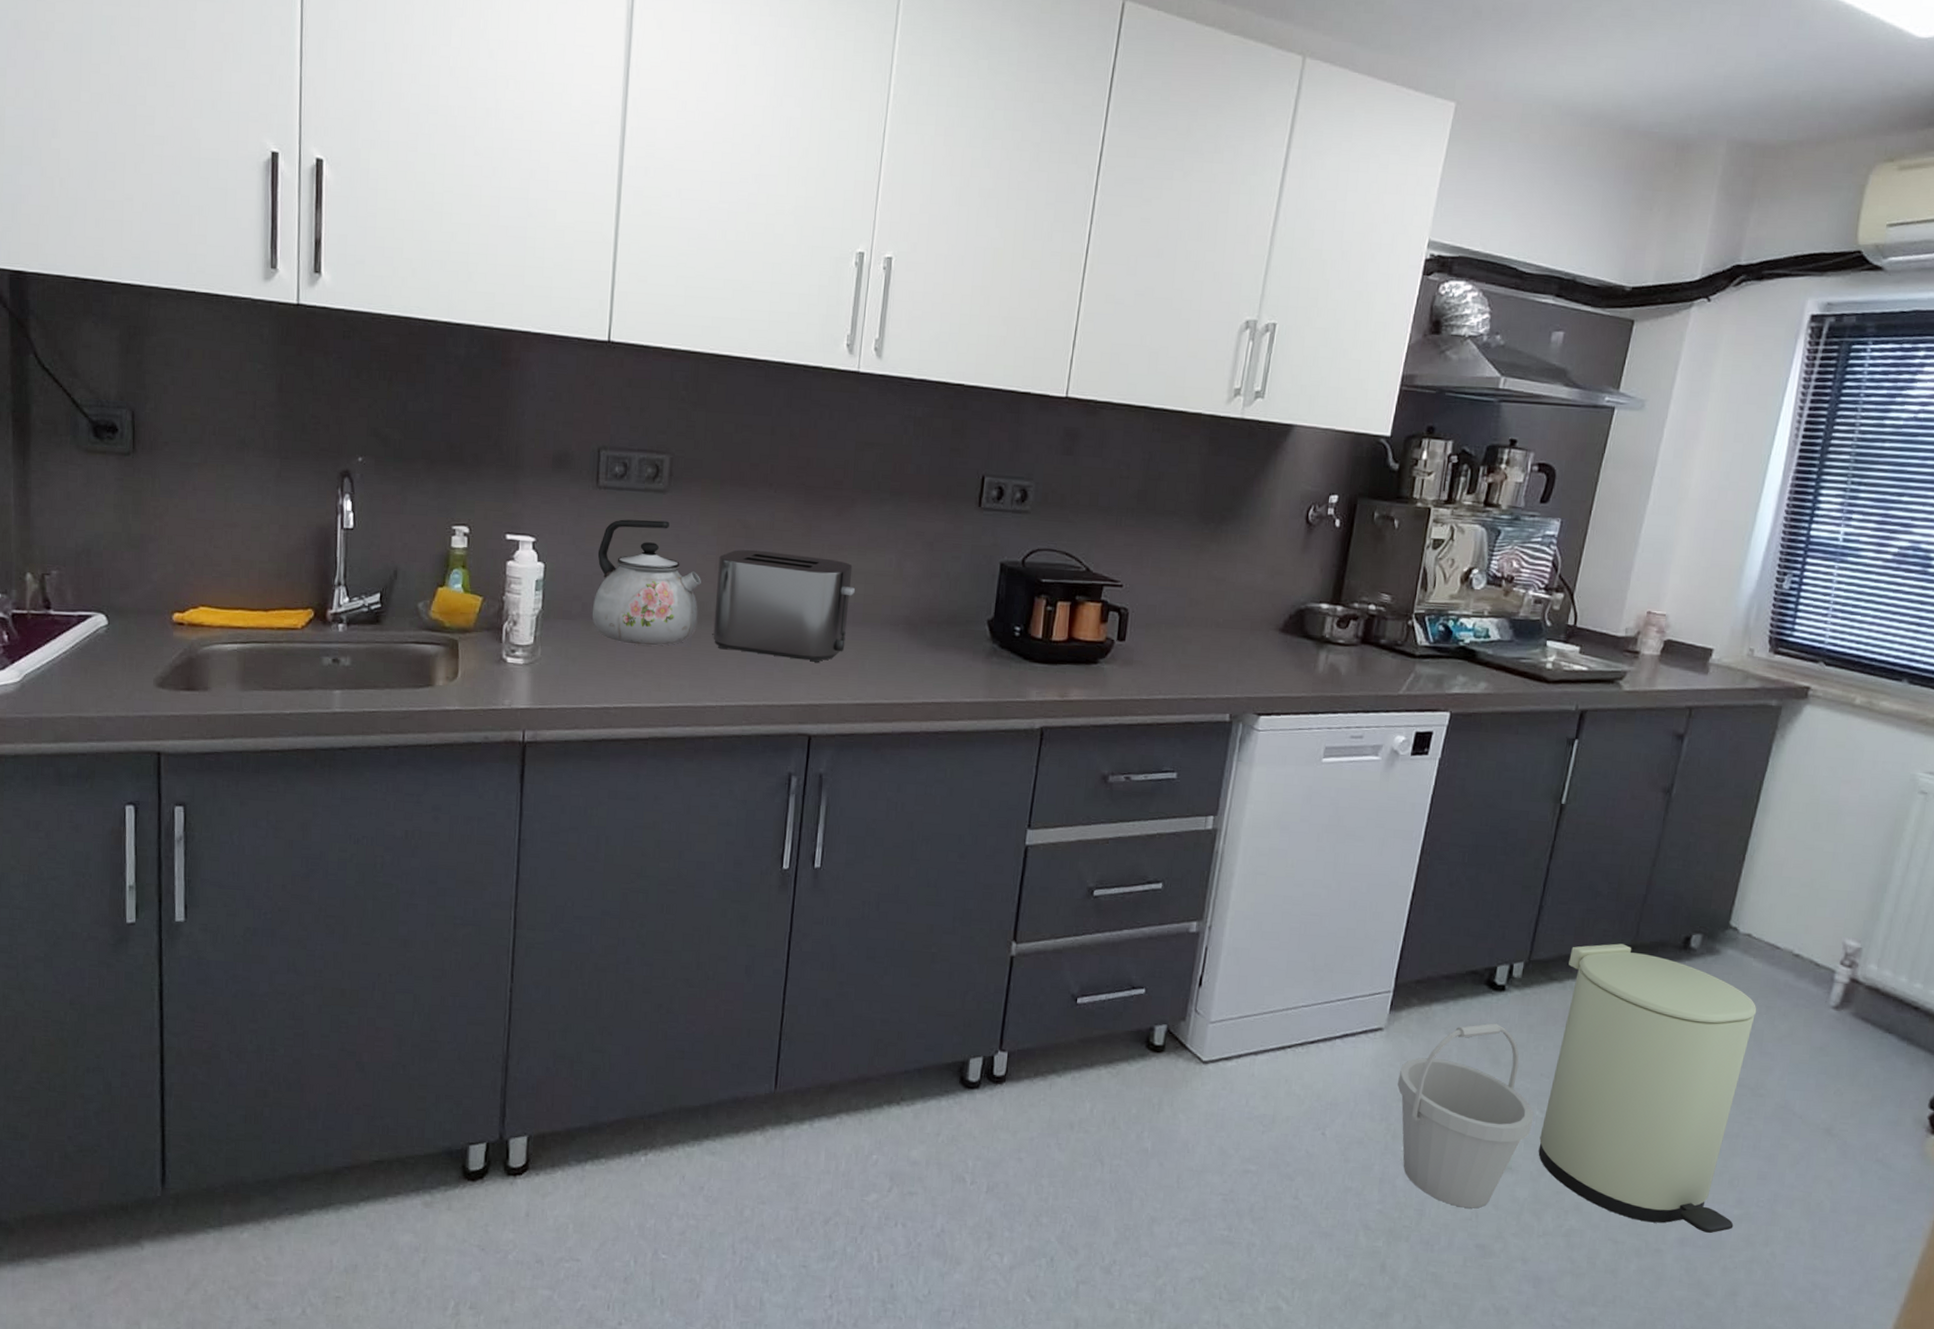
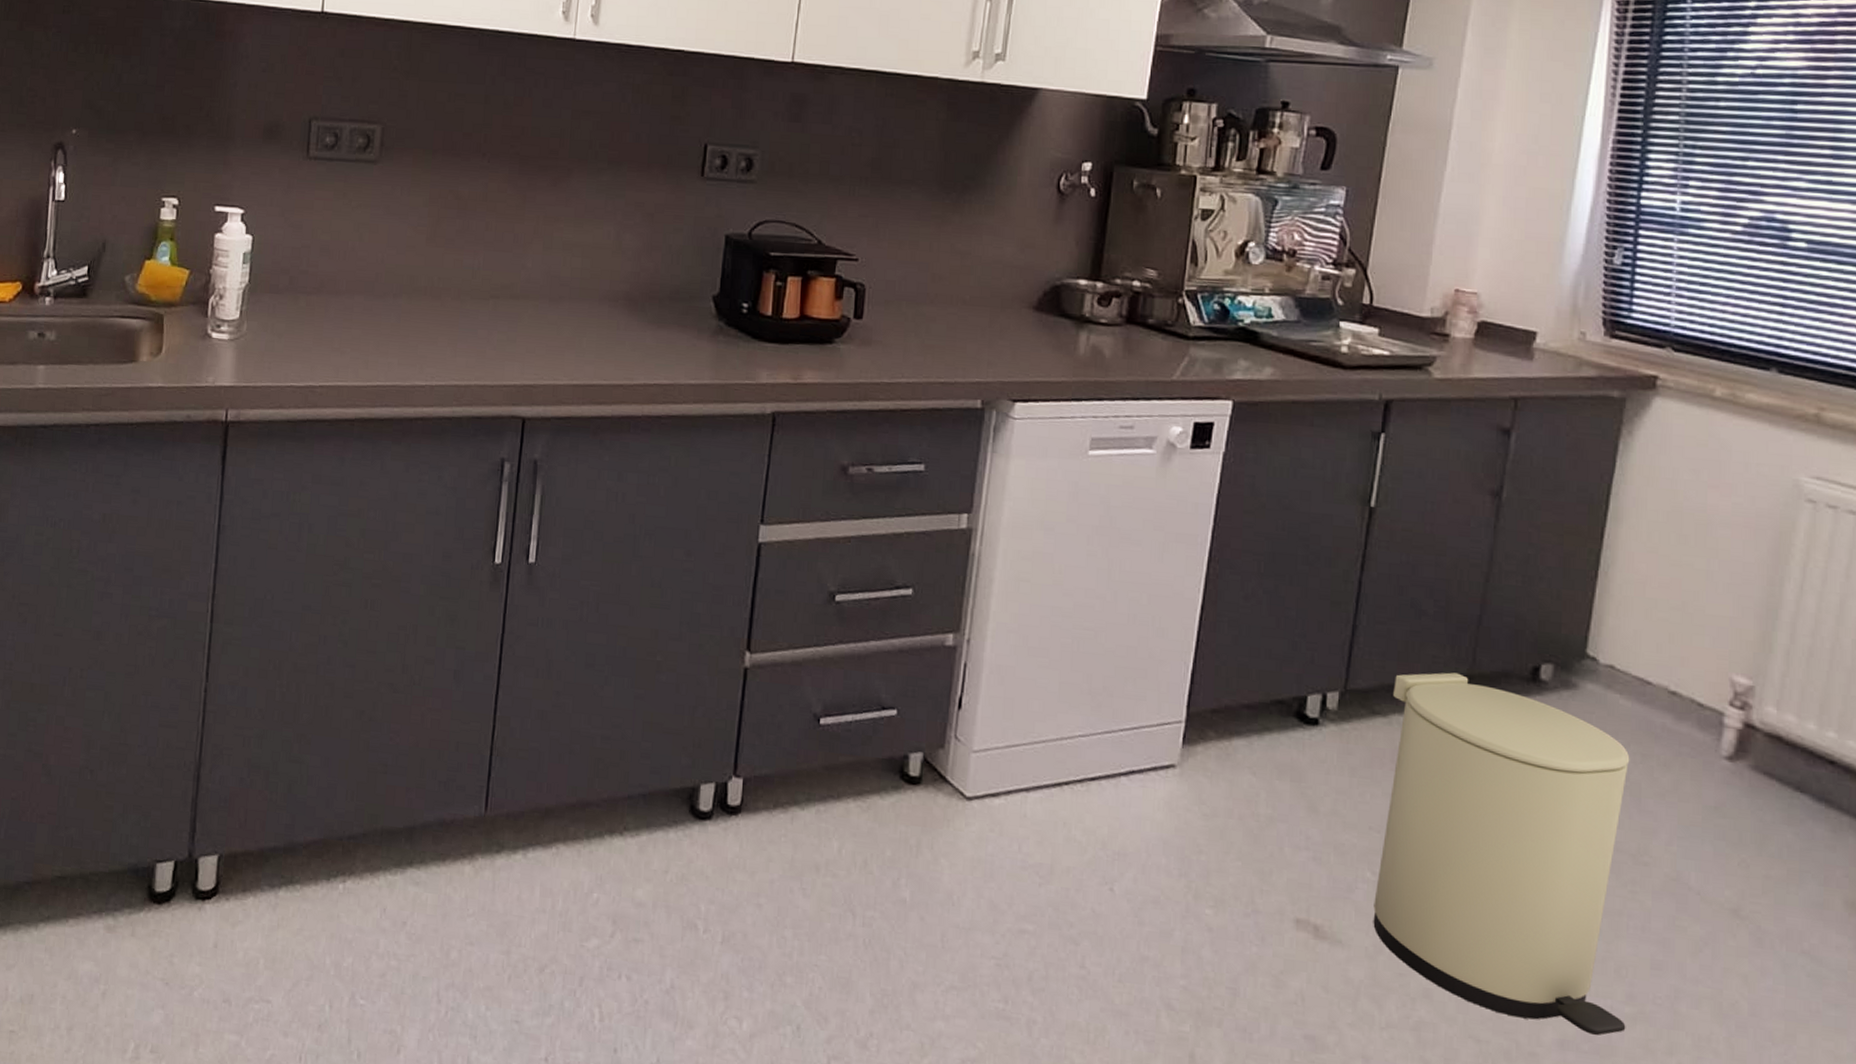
kettle: present [591,519,701,646] -> none [299,190,412,322]
toaster: present [712,549,855,662] -> none [422,221,571,340]
bucket: present [1397,1023,1534,1209] -> none [1197,763,1364,990]

